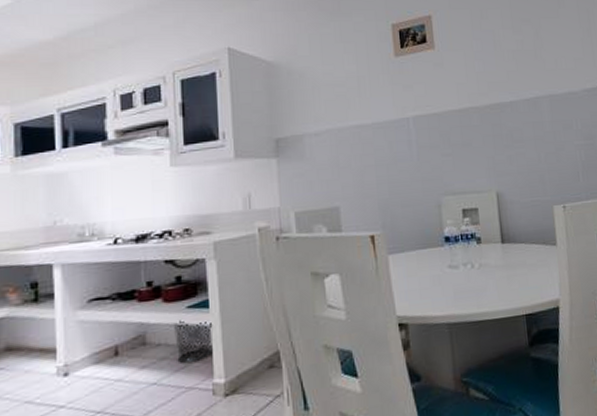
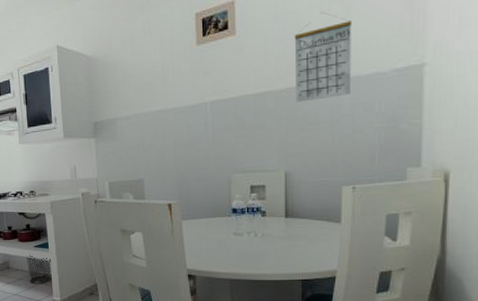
calendar: none [492,33,550,119] -> present [294,12,351,103]

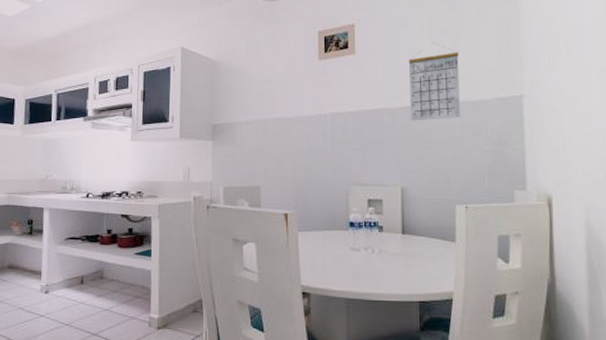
waste bin: present [25,255,52,283] -> none [123,263,153,297]

